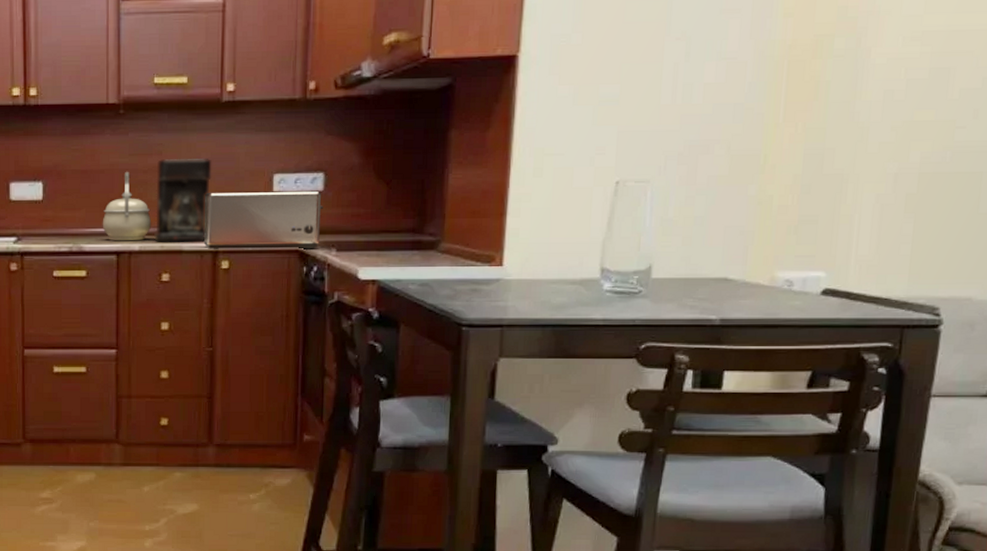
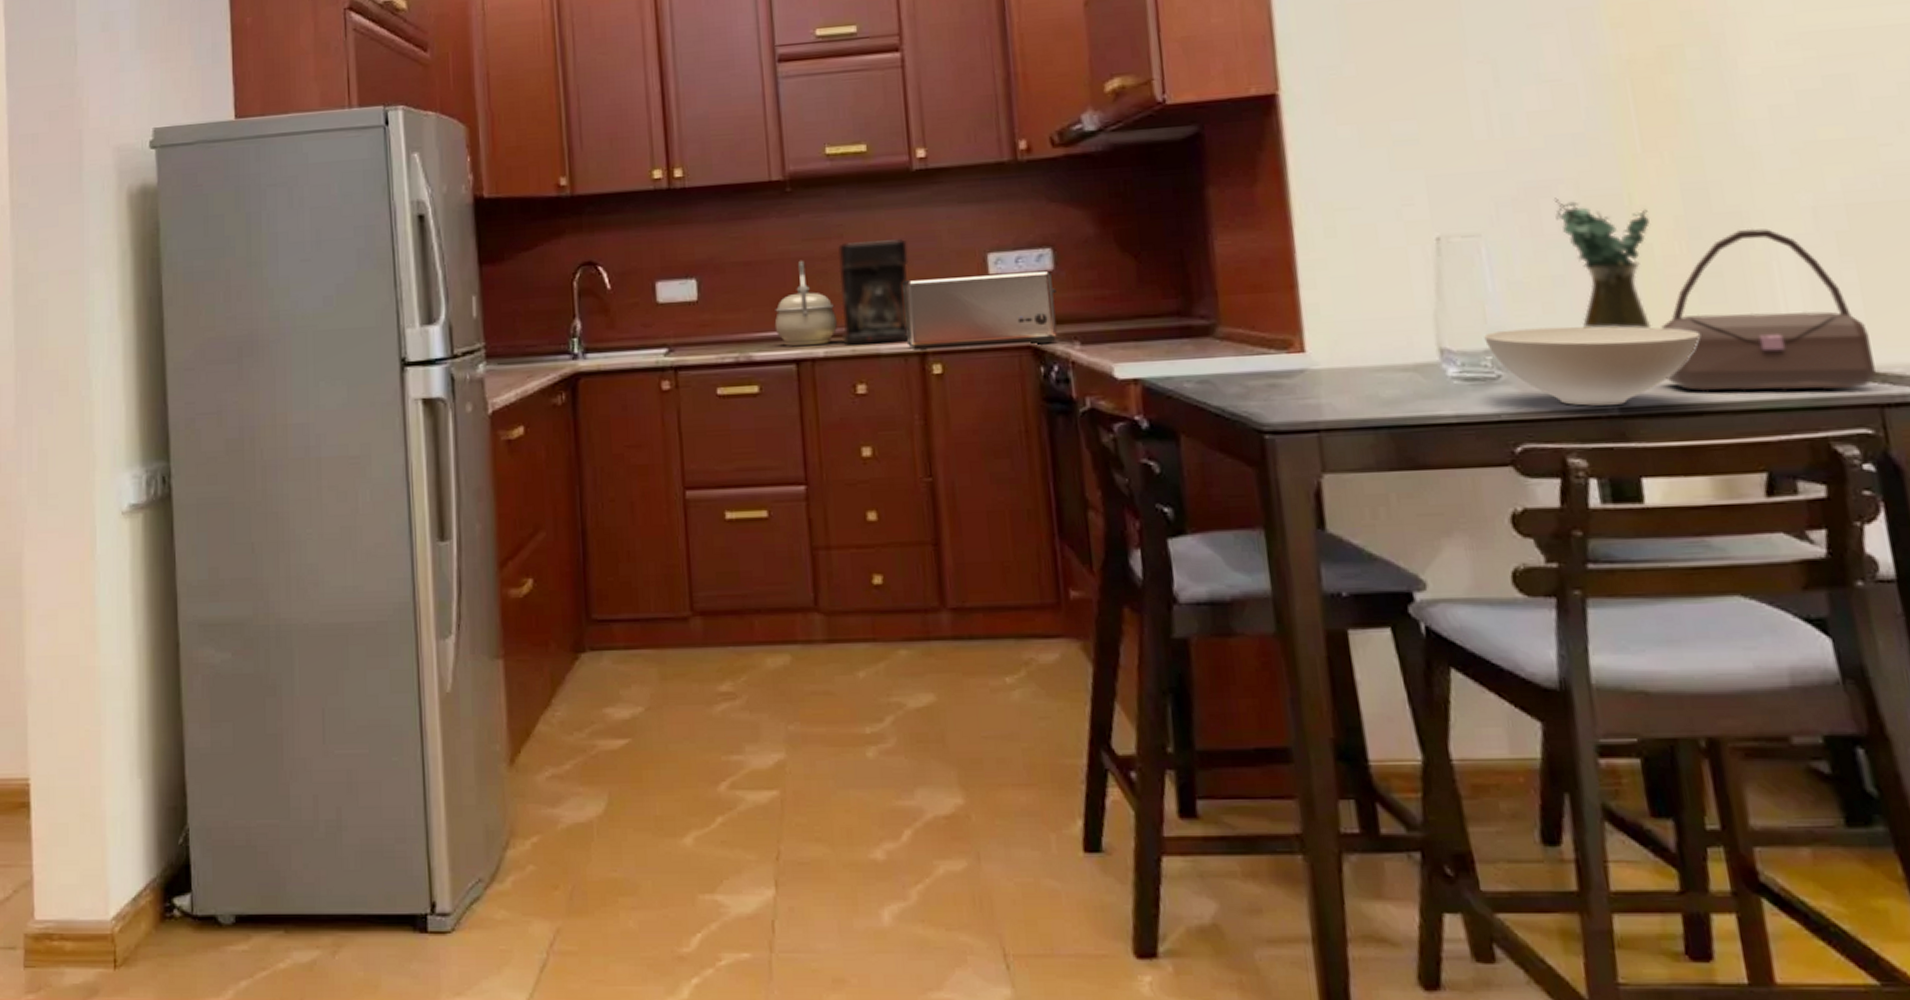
bowl: none [635,256,790,317] -> present [1484,326,1700,406]
vase: none [708,155,776,262] -> present [1553,198,1652,330]
handbag: none [758,187,909,313] -> present [1661,228,1876,392]

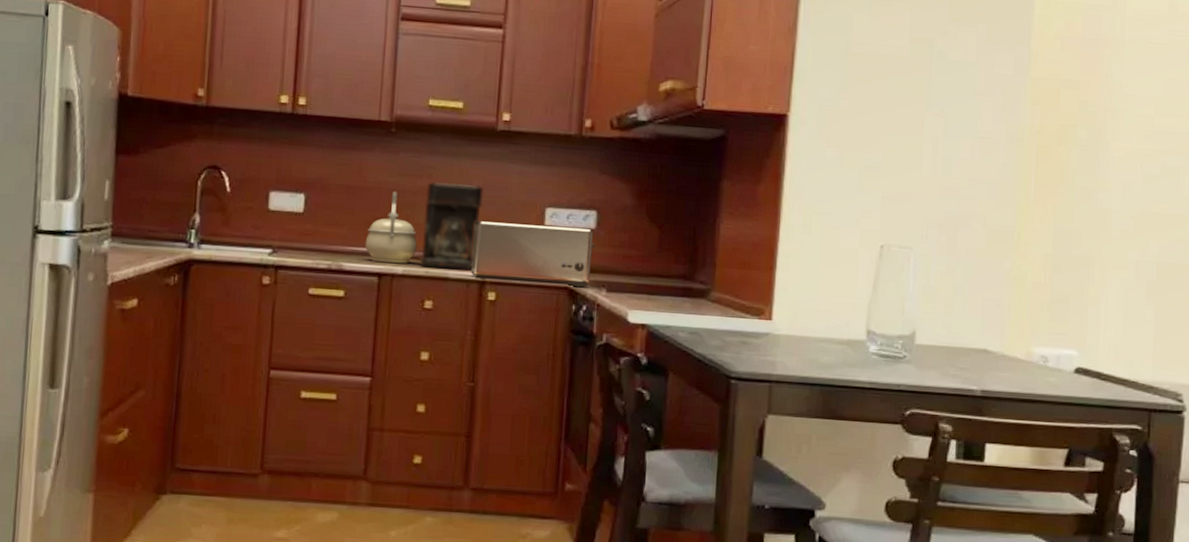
bowl: present [1484,326,1700,406] -> none [900,322,1044,388]
vase: present [1553,198,1652,330] -> none [966,227,1029,336]
handbag: present [1661,228,1876,392] -> none [1016,270,1153,395]

